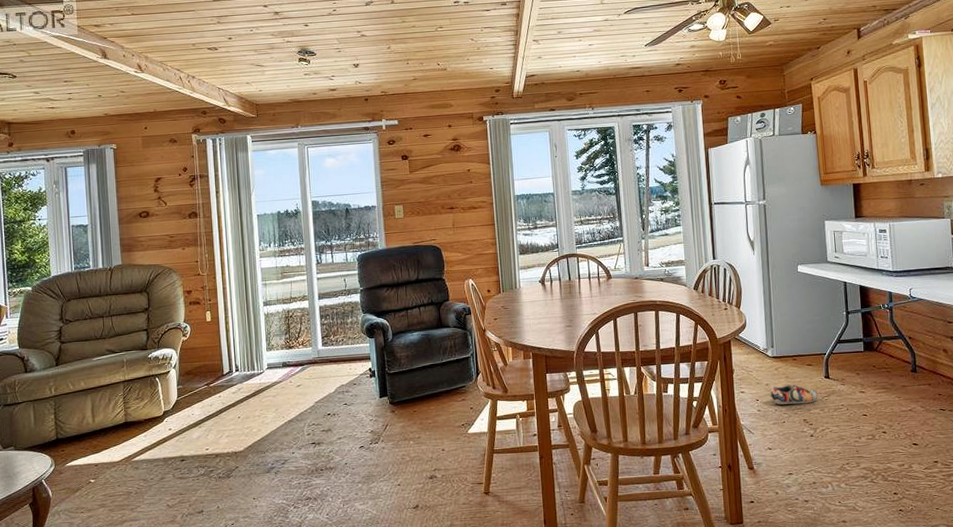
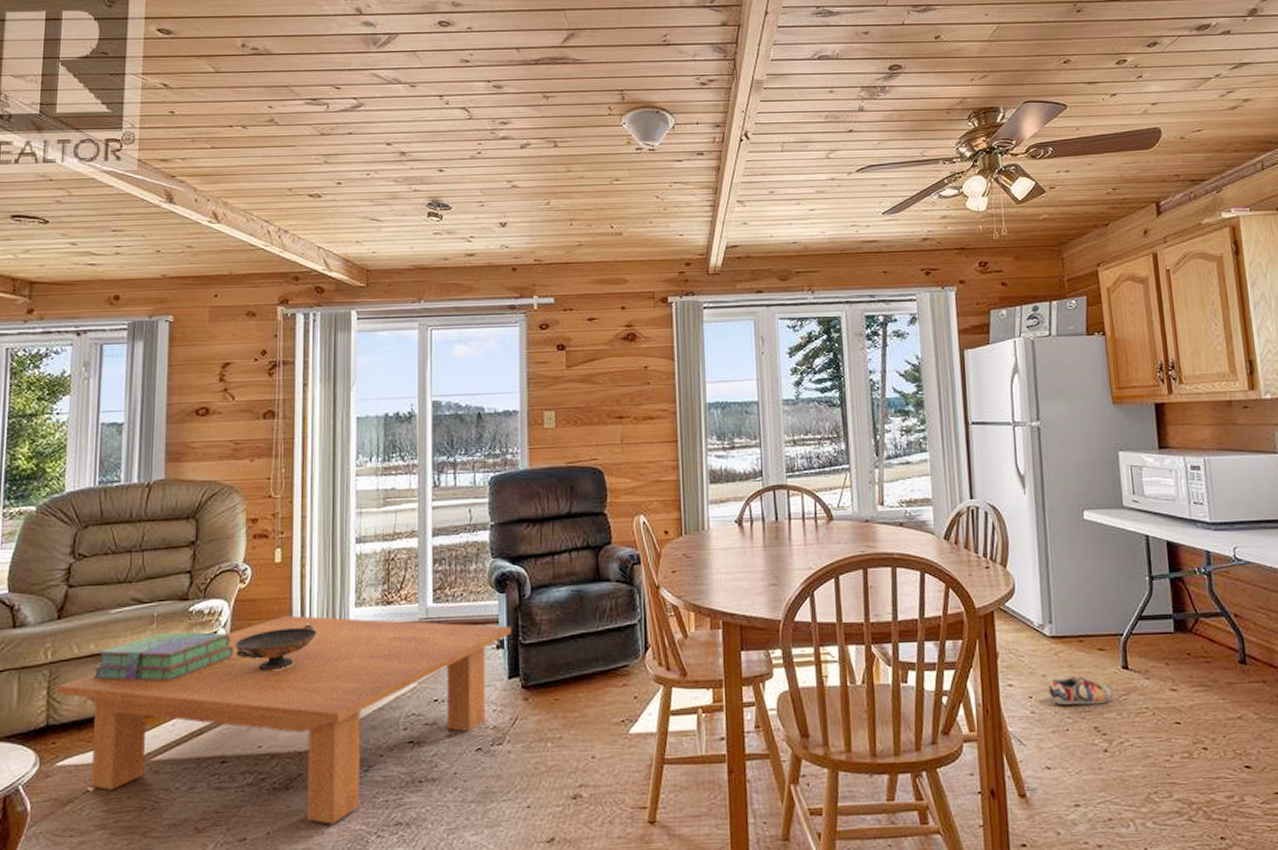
coffee table: none [60,358,380,500] -> present [56,615,512,824]
stack of books: none [84,372,183,407] -> present [92,632,234,681]
decorative bowl: none [183,364,242,398] -> present [234,624,318,671]

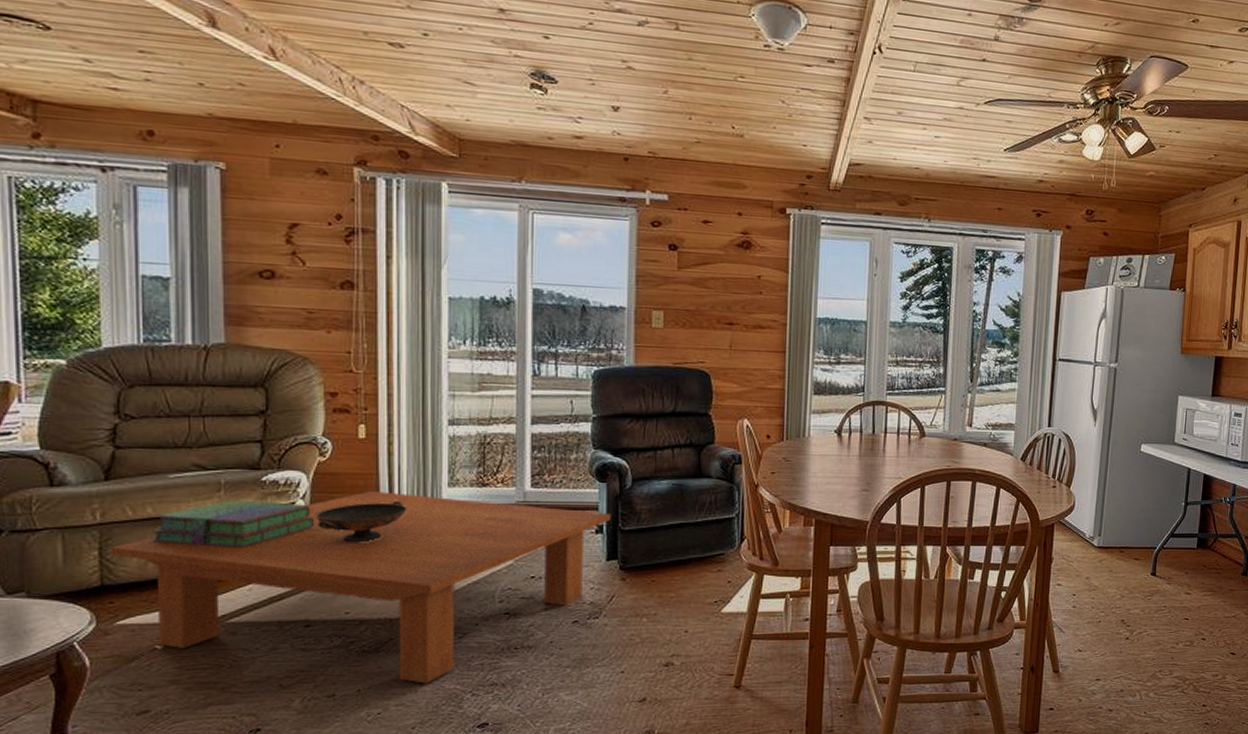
shoe: present [1048,676,1114,705] -> none [1089,580,1141,603]

